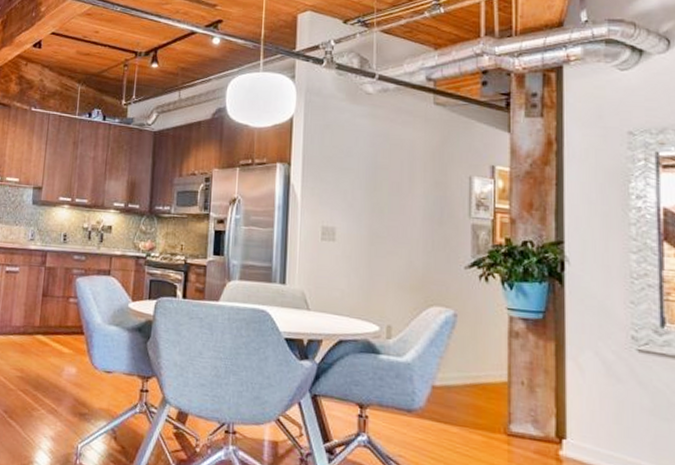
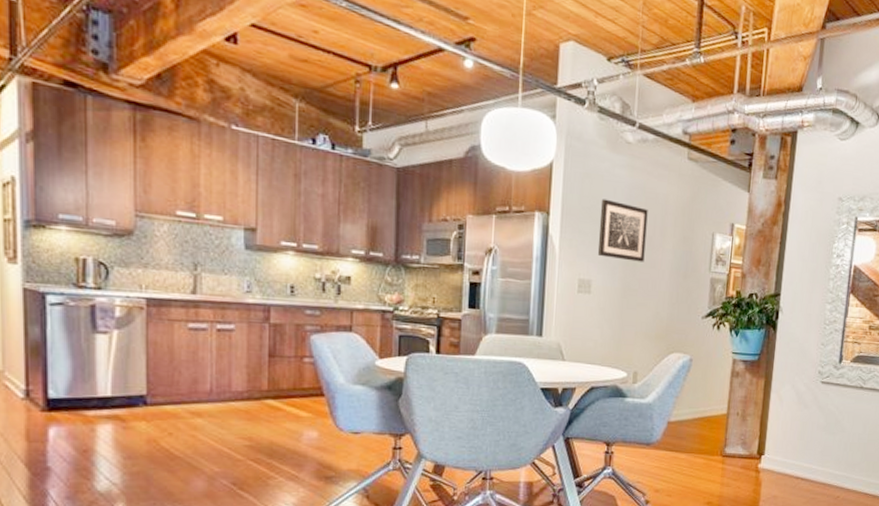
wall art: none [340,148,393,209] -> present [597,199,648,262]

